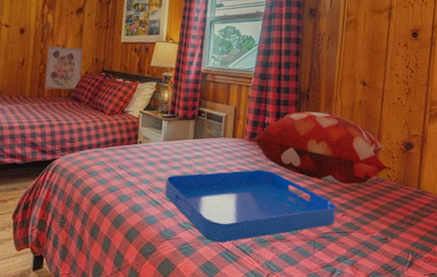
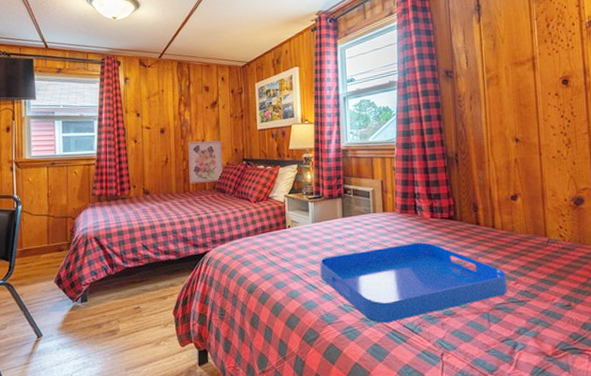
decorative pillow: present [254,111,390,184] -> none [406,175,561,250]

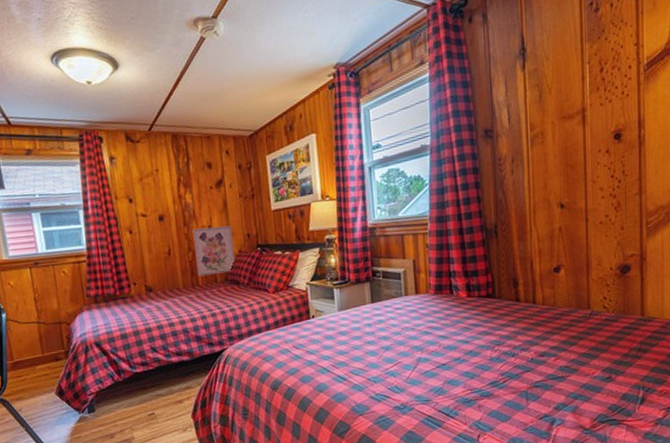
serving tray: present [320,242,508,323] -> none [348,323,548,410]

